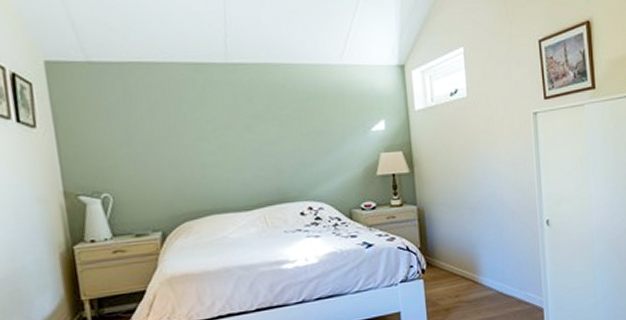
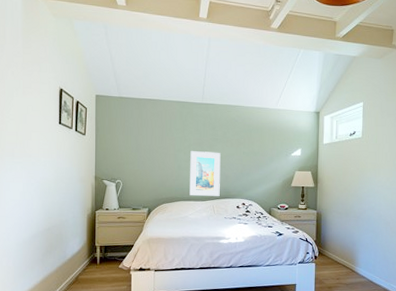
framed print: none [217,135,273,205] -> present [189,150,221,196]

